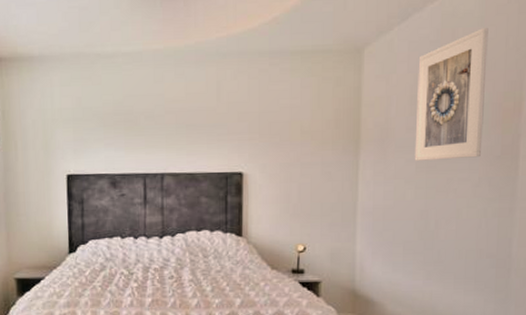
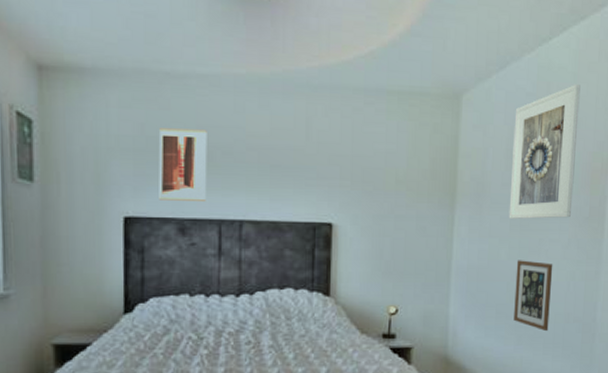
wall art: none [93,99,133,160] -> present [158,128,207,201]
picture frame: none [422,199,463,267] -> present [514,260,553,332]

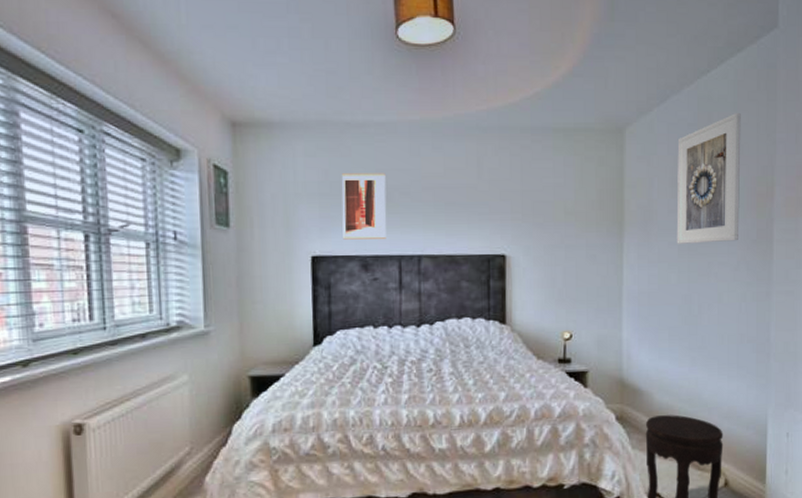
picture frame: present [514,260,553,332] -> none [687,283,724,353]

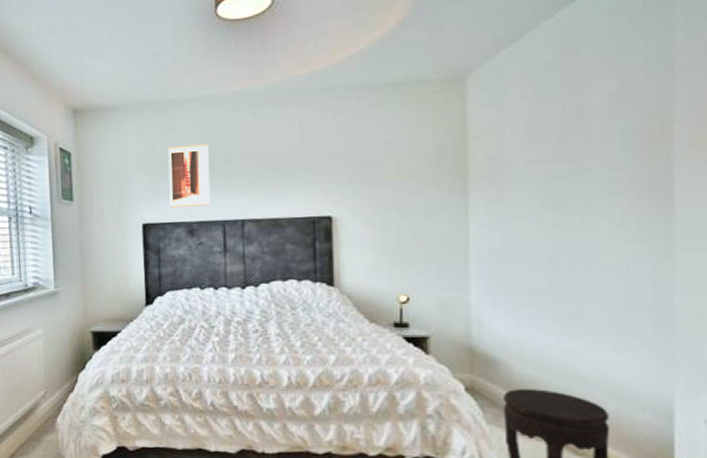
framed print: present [676,112,741,244] -> none [534,41,624,197]

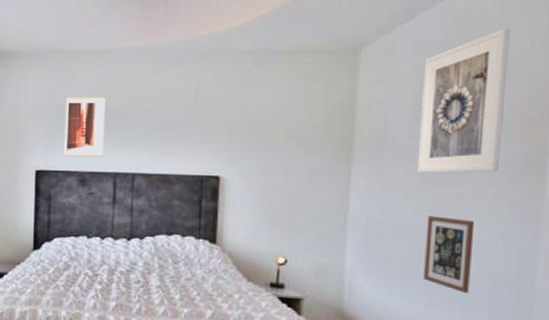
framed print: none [534,41,624,197] -> present [417,27,510,173]
picture frame: none [552,241,604,320] -> present [424,216,475,294]

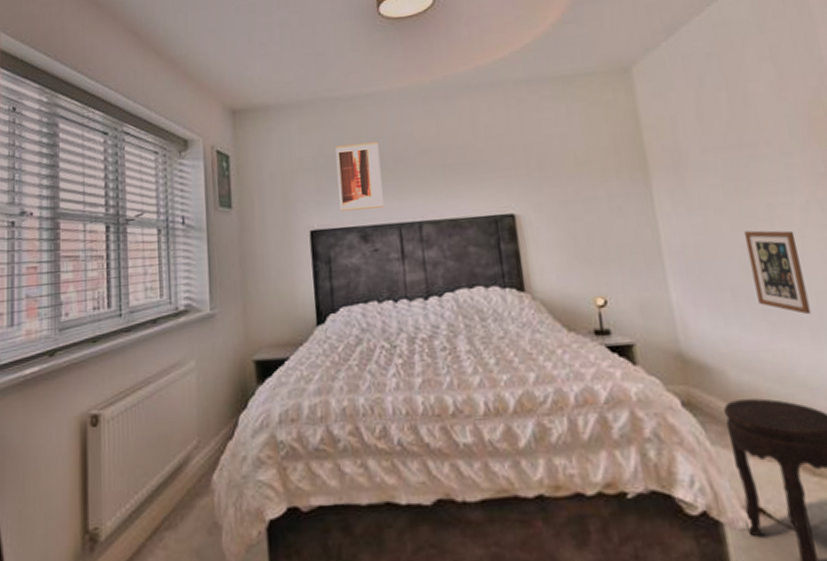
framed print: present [417,27,510,173] -> none [697,33,801,186]

